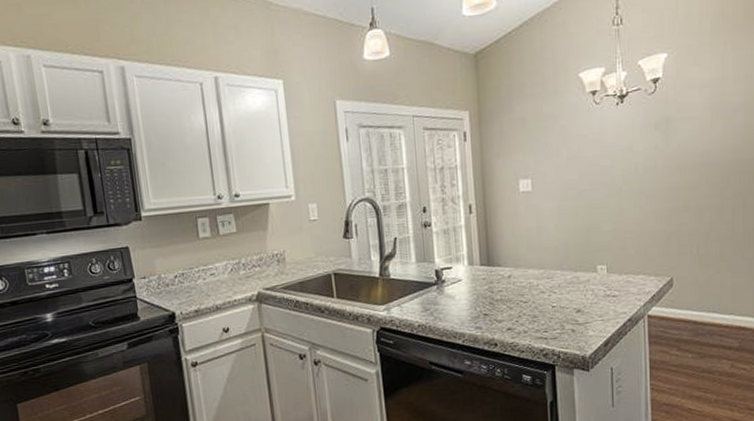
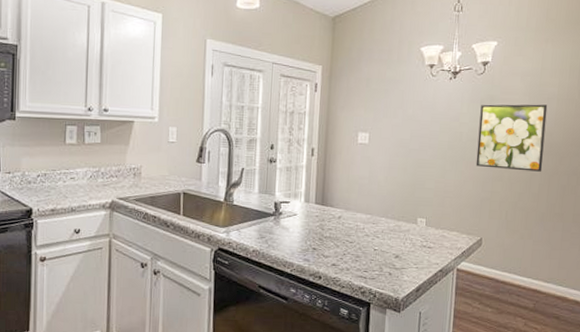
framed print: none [656,117,734,199] -> present [475,104,548,172]

